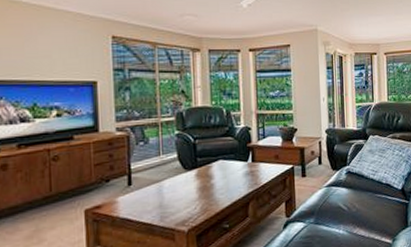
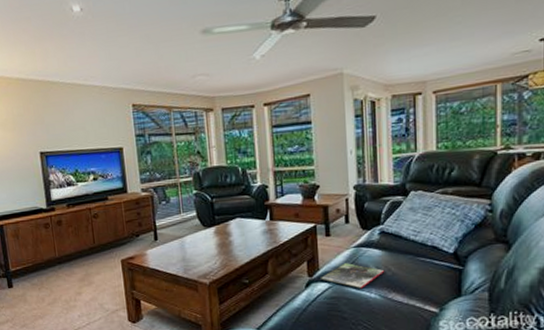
magazine: none [297,202,351,226] -> present [321,263,385,289]

